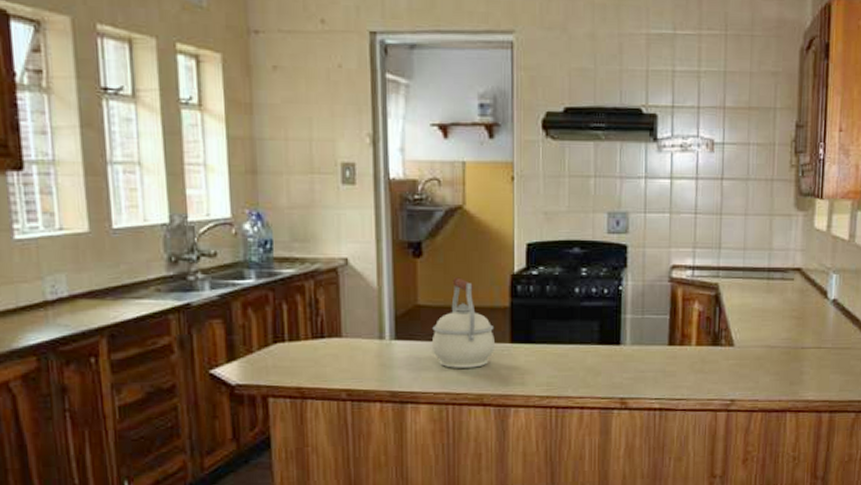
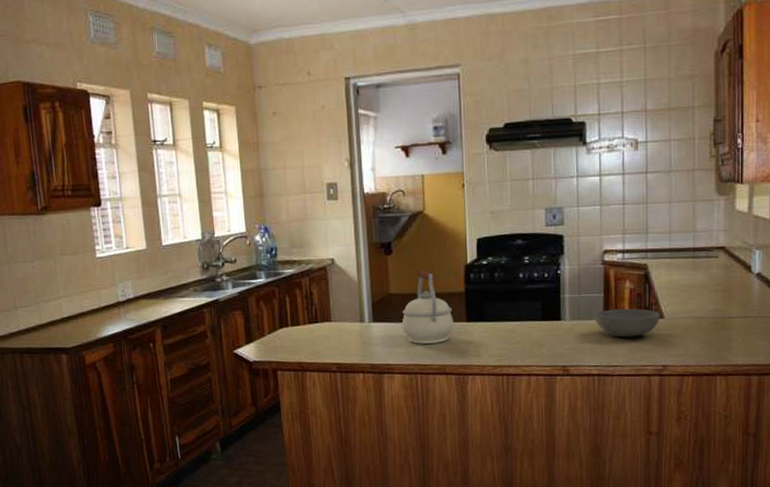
bowl: none [658,333,730,367] -> present [595,308,660,338]

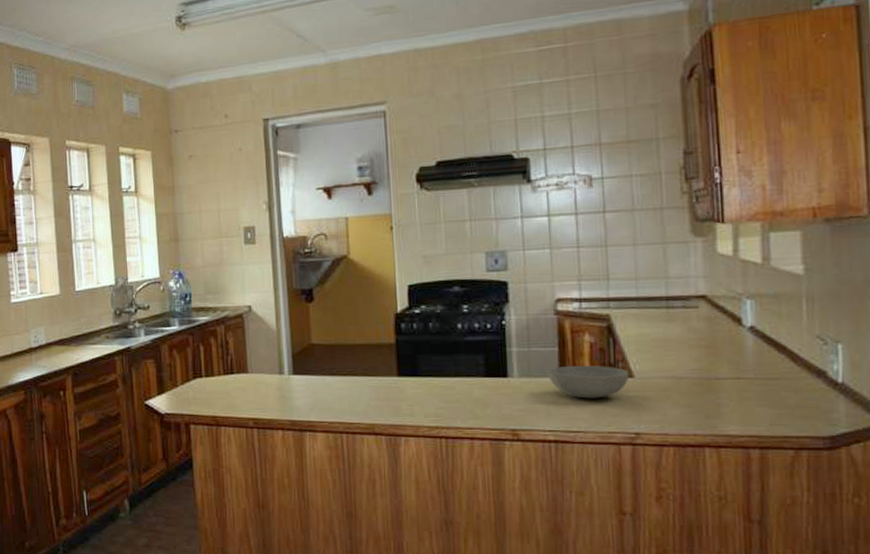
kettle: present [402,269,454,344] -> none [325,318,384,400]

